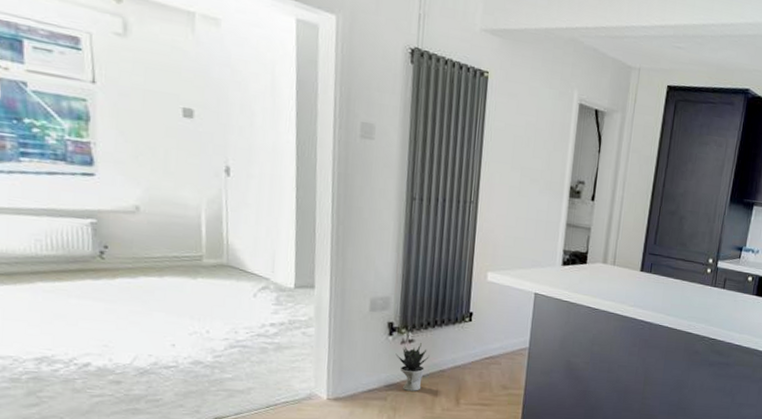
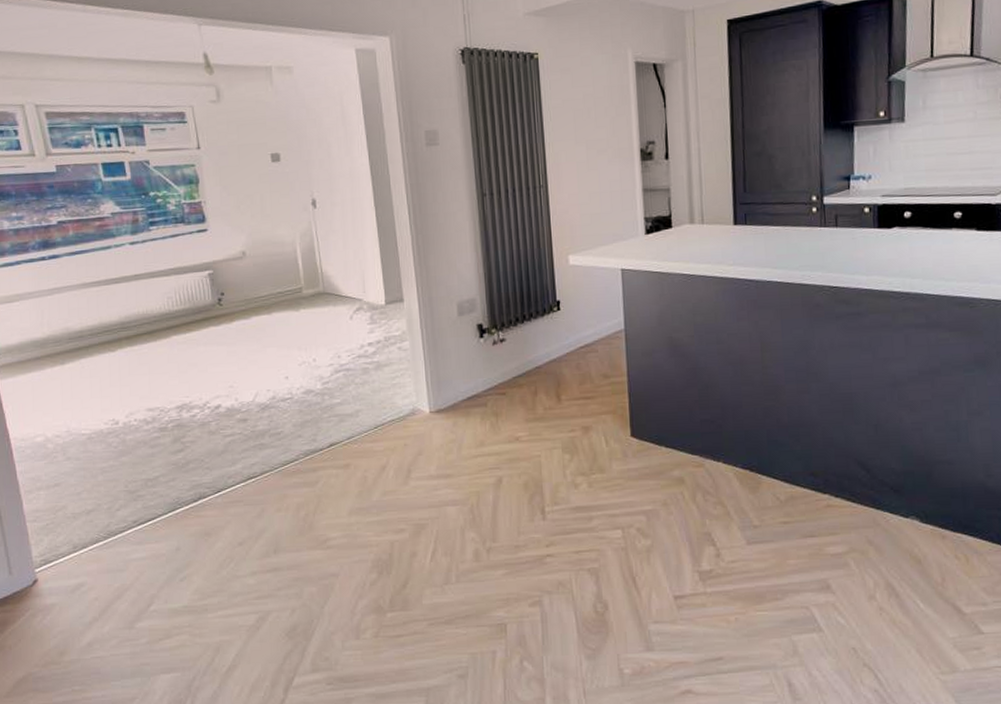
potted plant: present [395,343,430,391] -> none [489,341,523,393]

